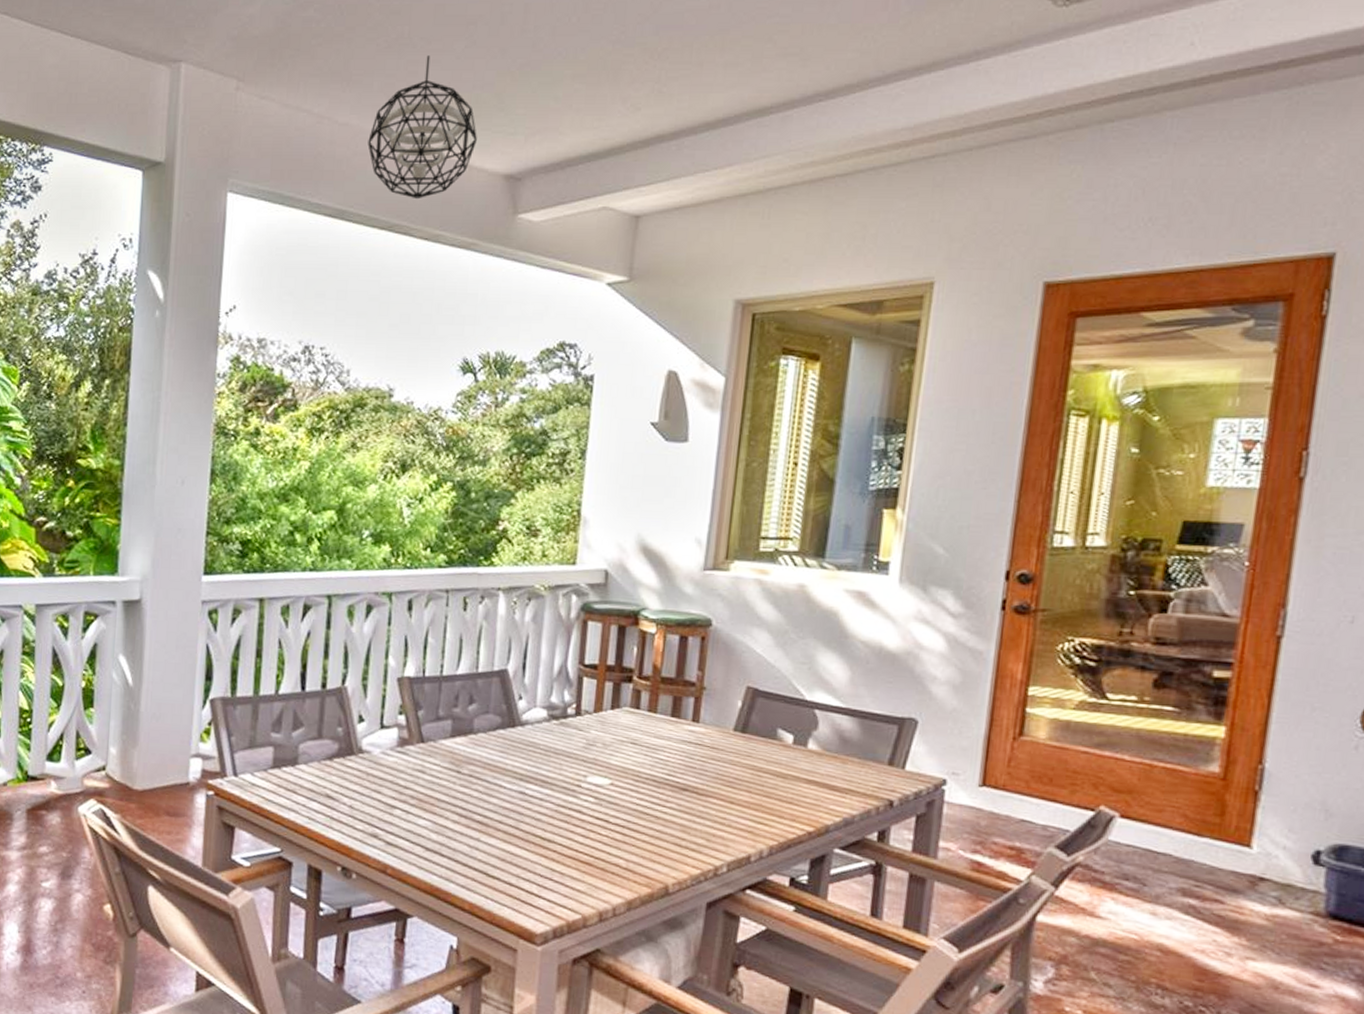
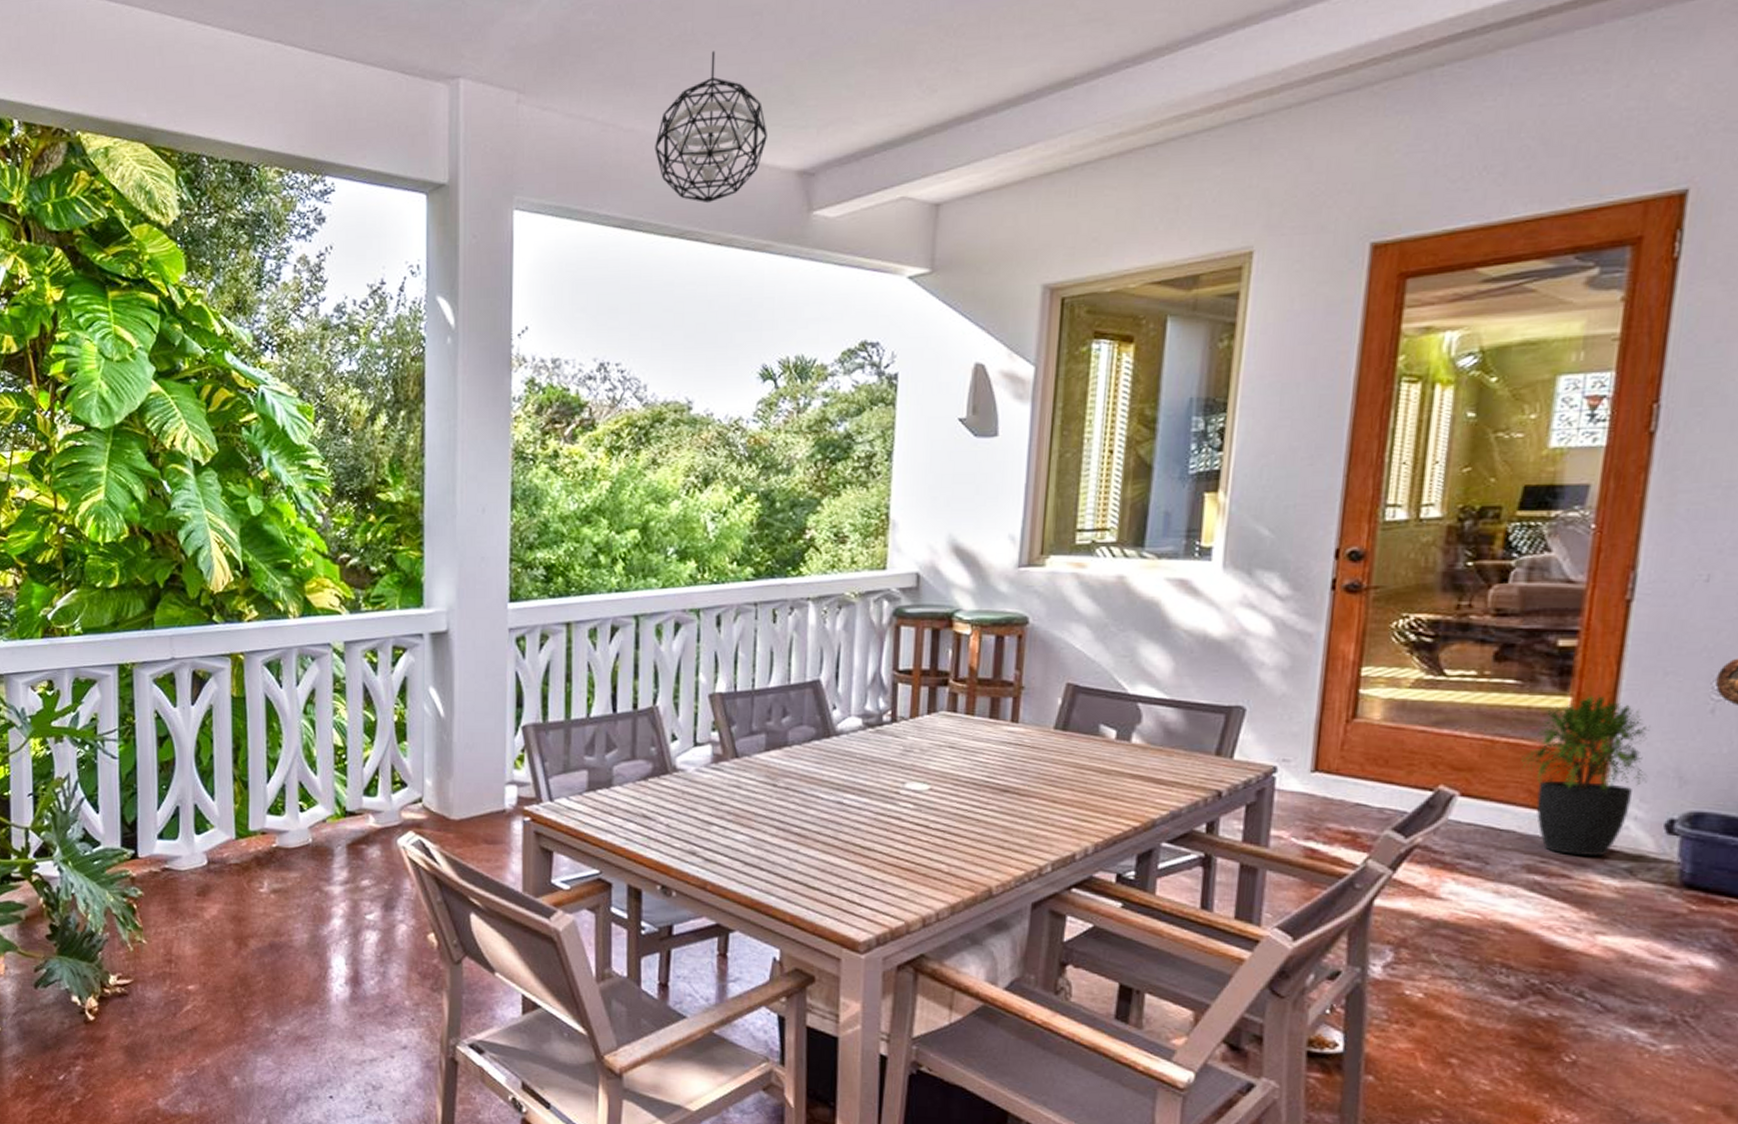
potted plant: none [1178,725,1299,883] -> present [1521,695,1650,856]

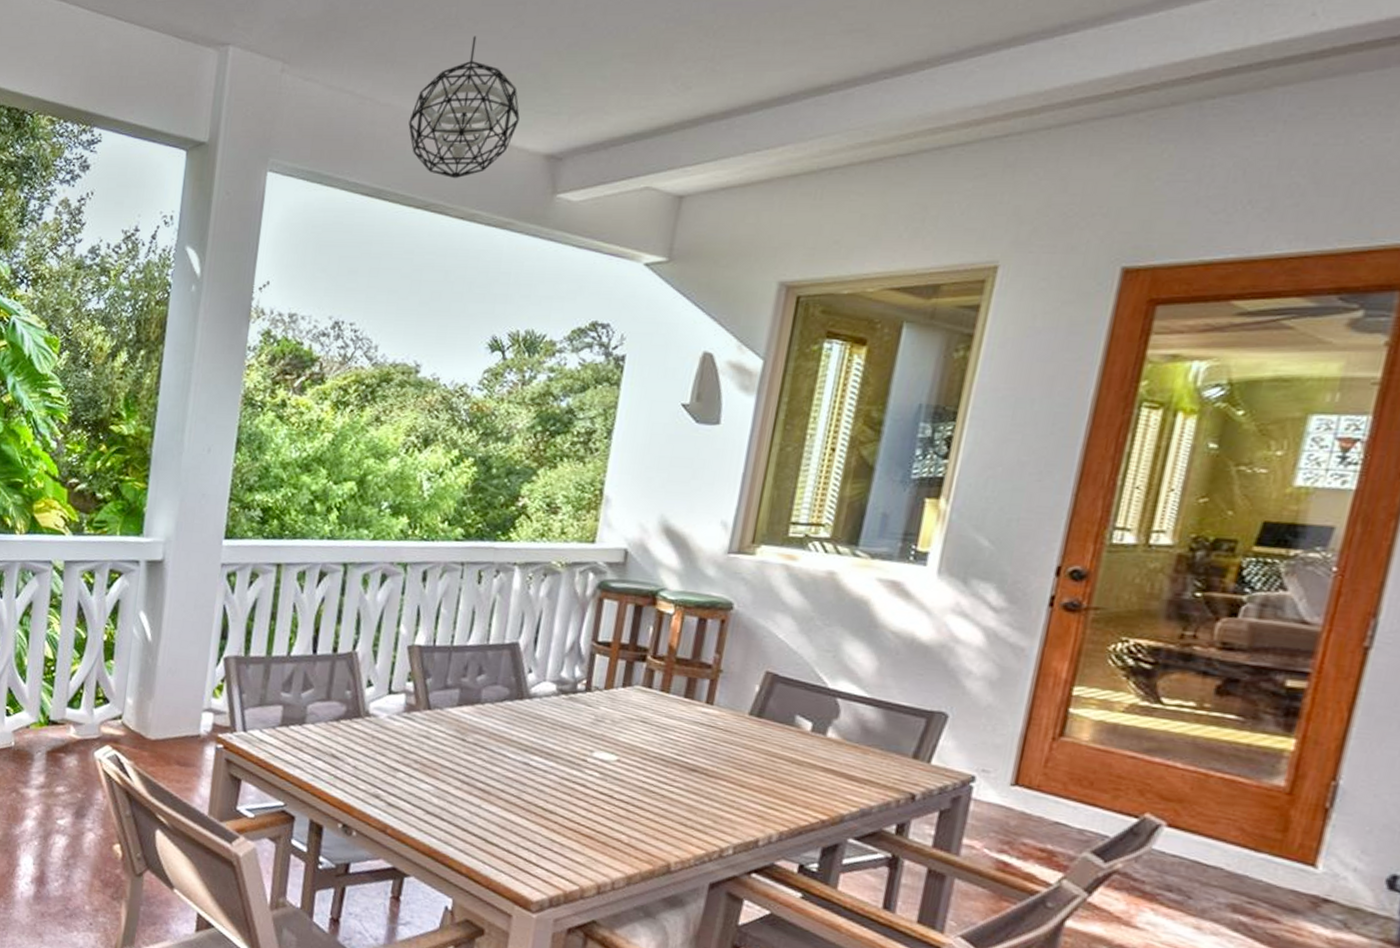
potted plant: present [1521,695,1650,856] -> none [1235,739,1380,904]

